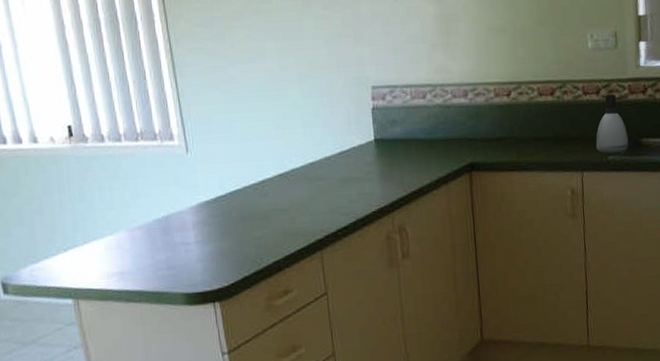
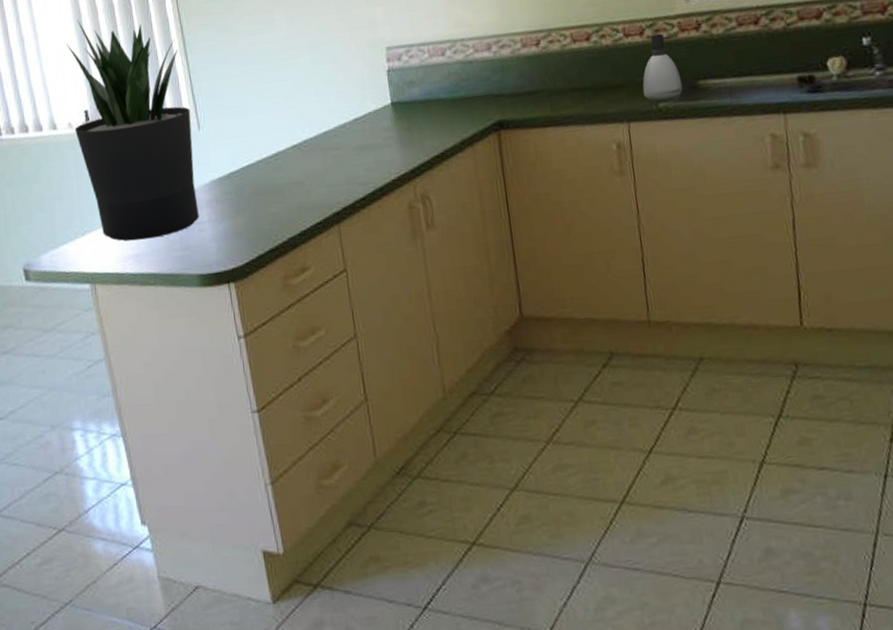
planter: none [49,31,186,258] -> present [67,19,199,241]

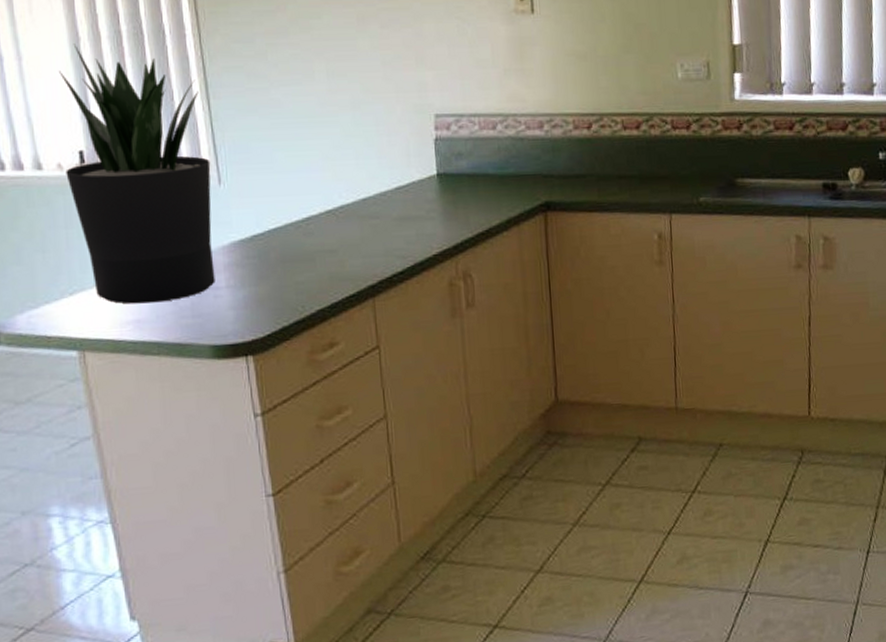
soap dispenser: present [642,33,683,103] -> none [686,129,722,197]

